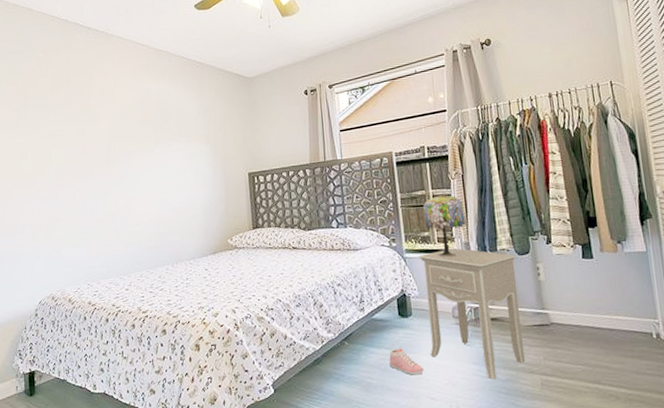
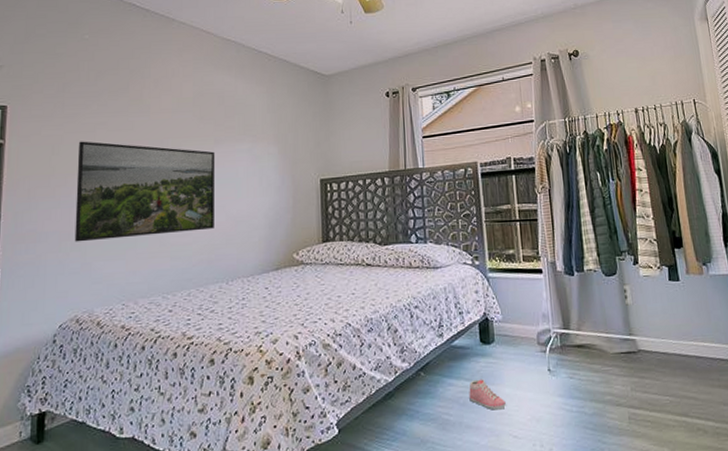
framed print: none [41,147,159,233] -> present [74,141,216,242]
nightstand: present [418,248,525,380] -> none [502,267,612,414]
table lamp: present [423,194,466,257] -> none [508,209,553,278]

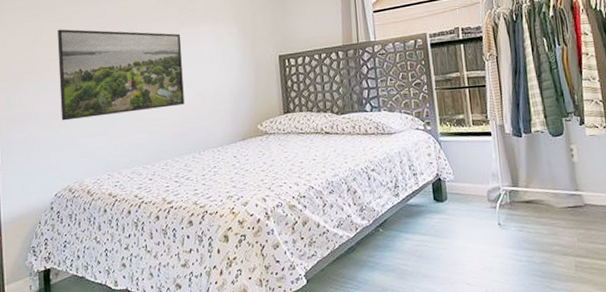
sneaker: present [469,379,506,410] -> none [424,233,459,261]

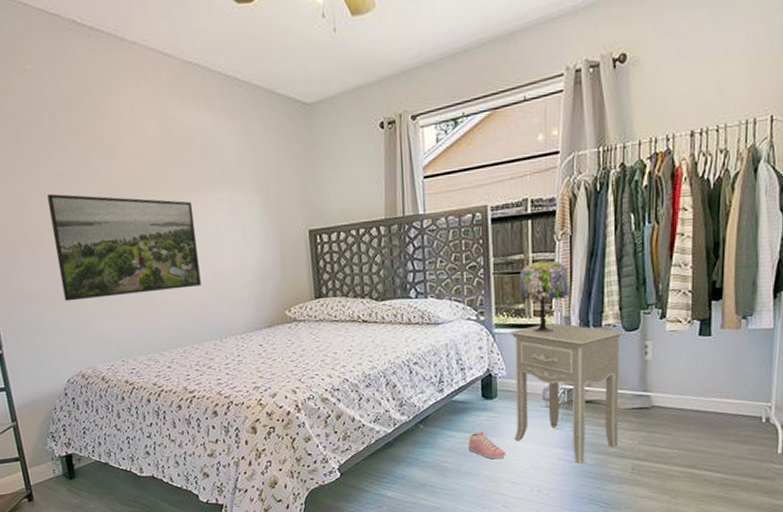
sneaker: none [424,233,459,261] -> present [468,431,505,460]
nightstand: none [453,130,559,263] -> present [509,322,623,464]
table lamp: none [457,76,501,140] -> present [519,259,569,333]

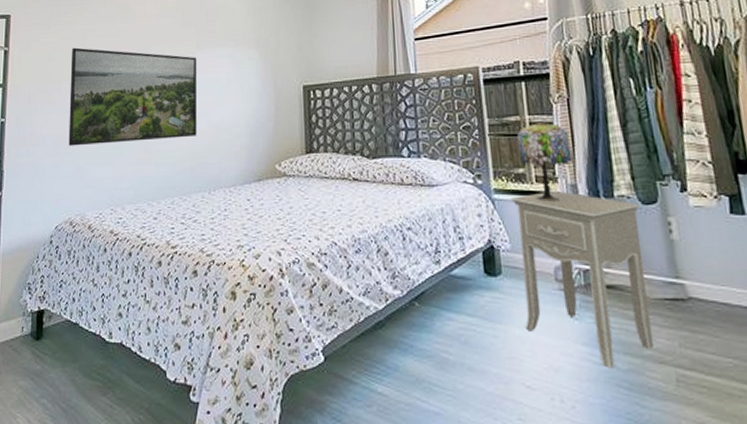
sneaker: present [468,431,505,460] -> none [471,315,517,354]

